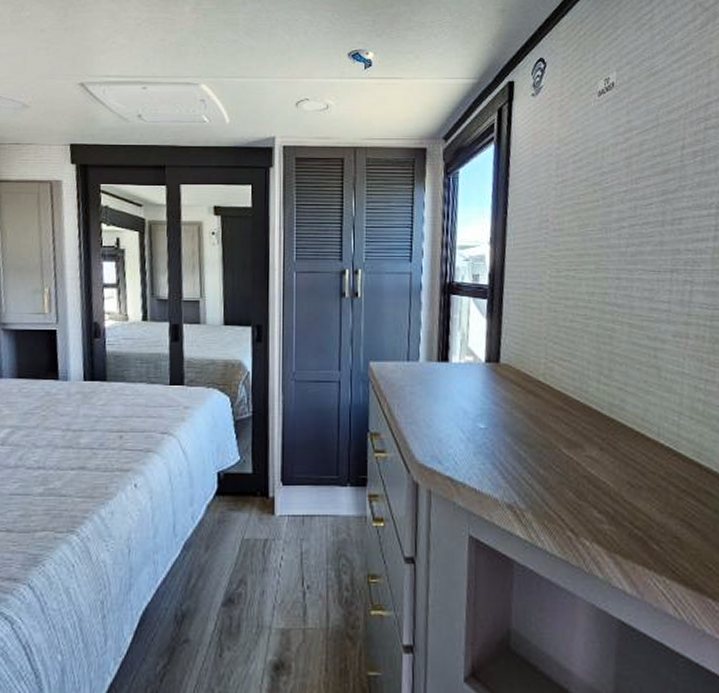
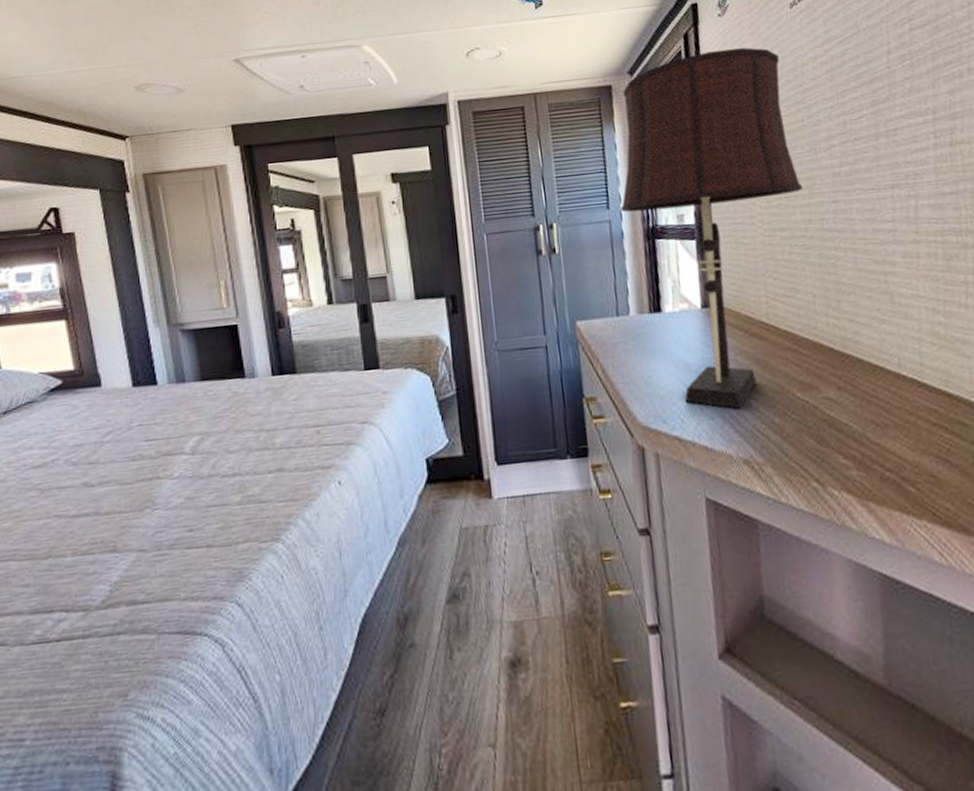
table lamp: none [422,128,590,457] -> present [621,47,802,409]

